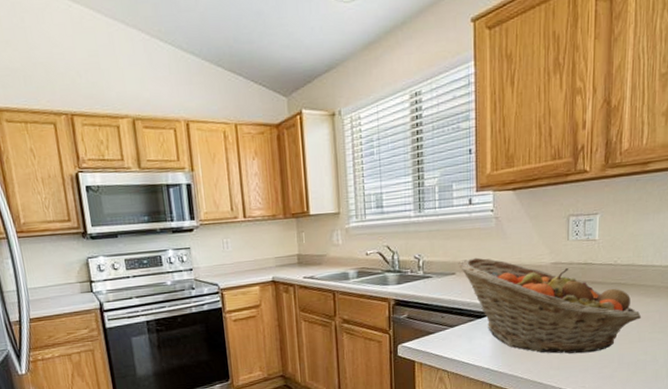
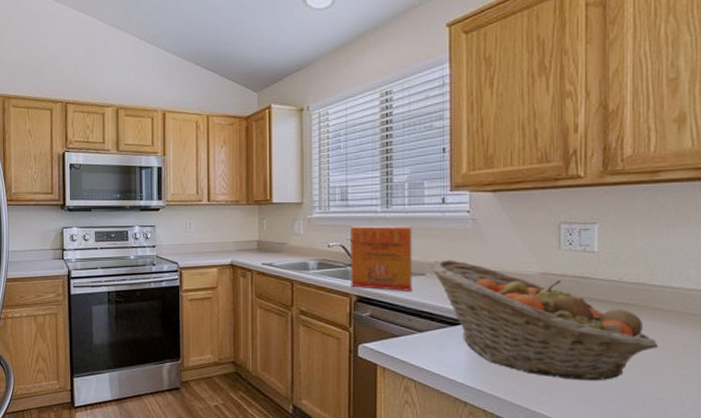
cereal box: none [386,228,445,292] -> present [350,225,413,291]

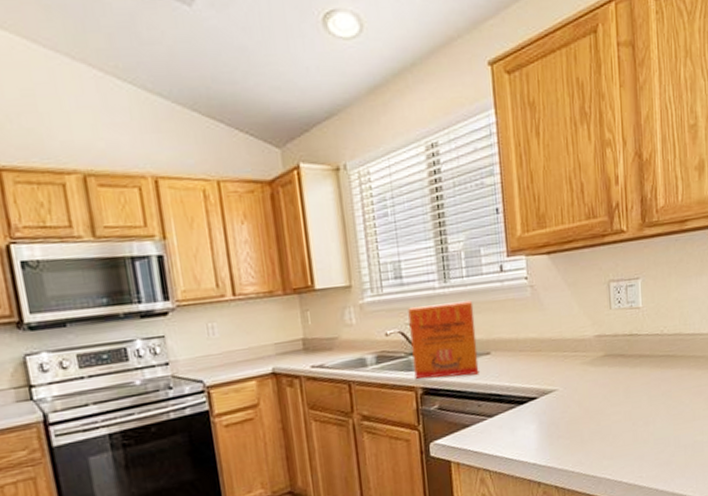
fruit basket: present [429,259,659,381] -> none [492,333,694,441]

